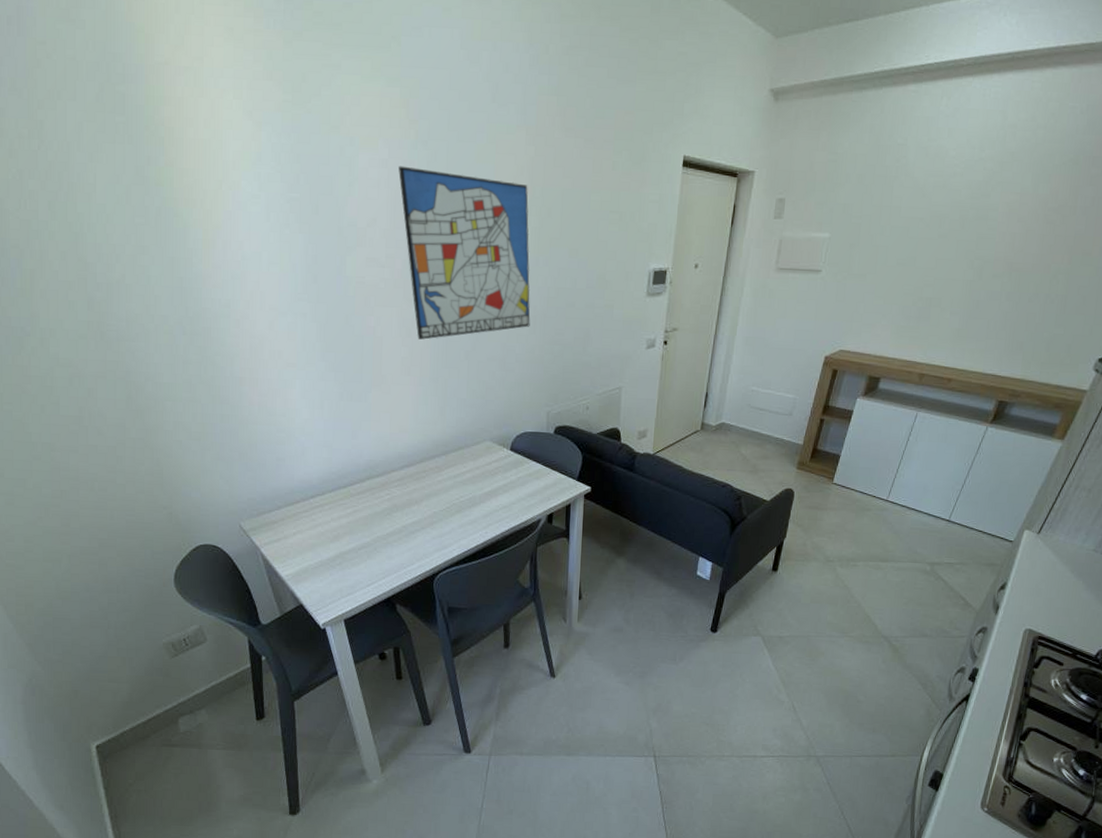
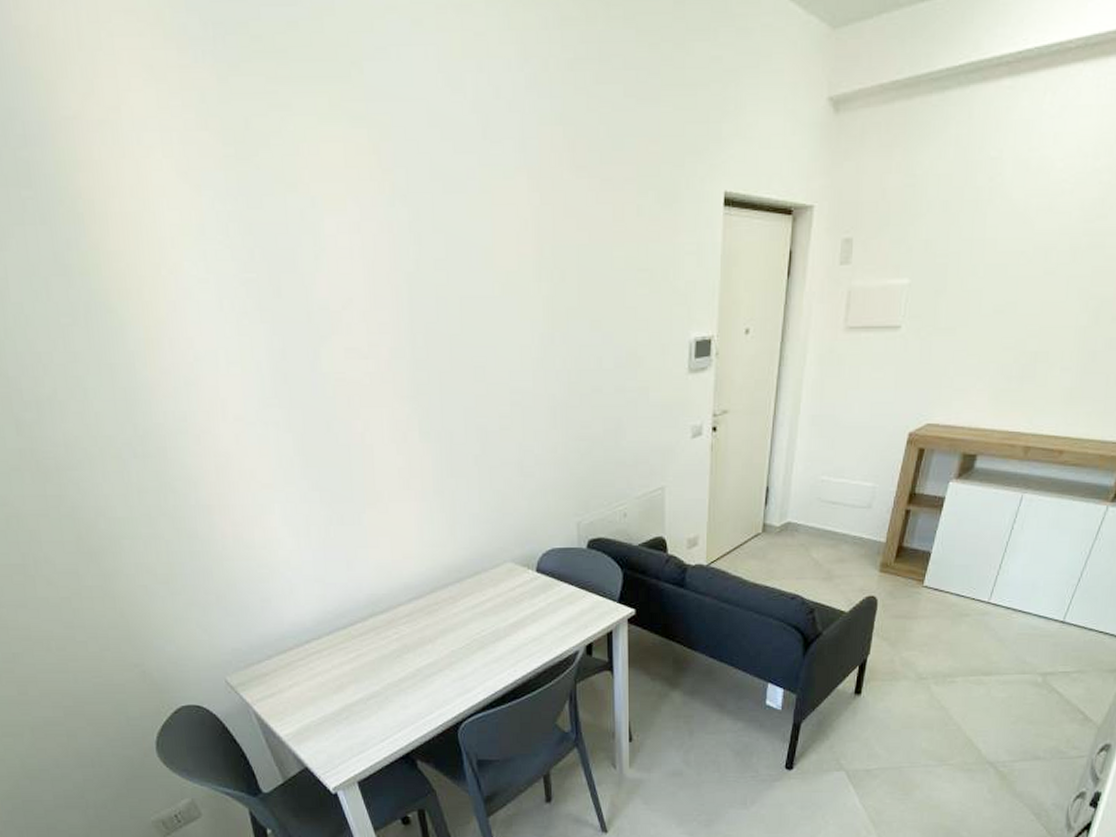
wall art: present [398,165,531,340] -> none [374,229,549,445]

